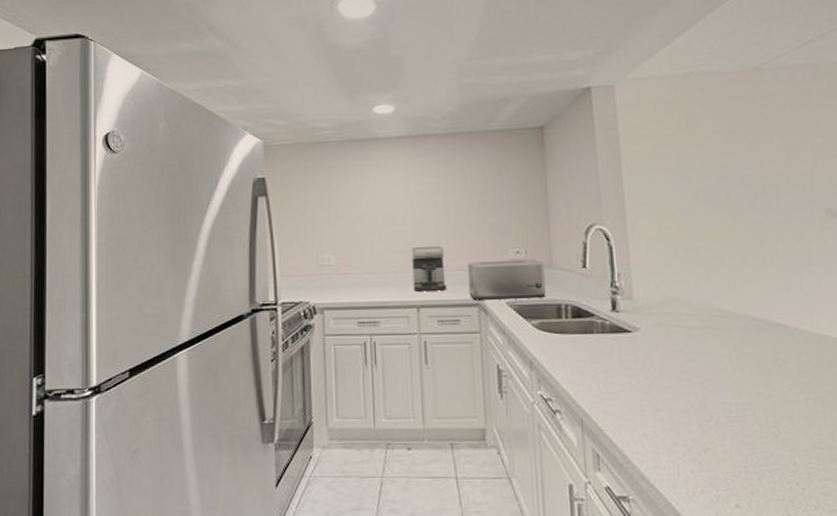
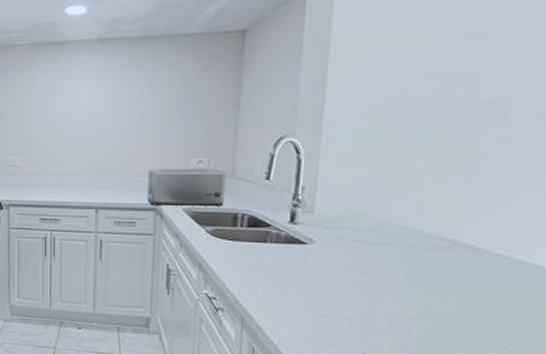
coffee maker: present [411,246,447,292] -> none [93,153,126,194]

